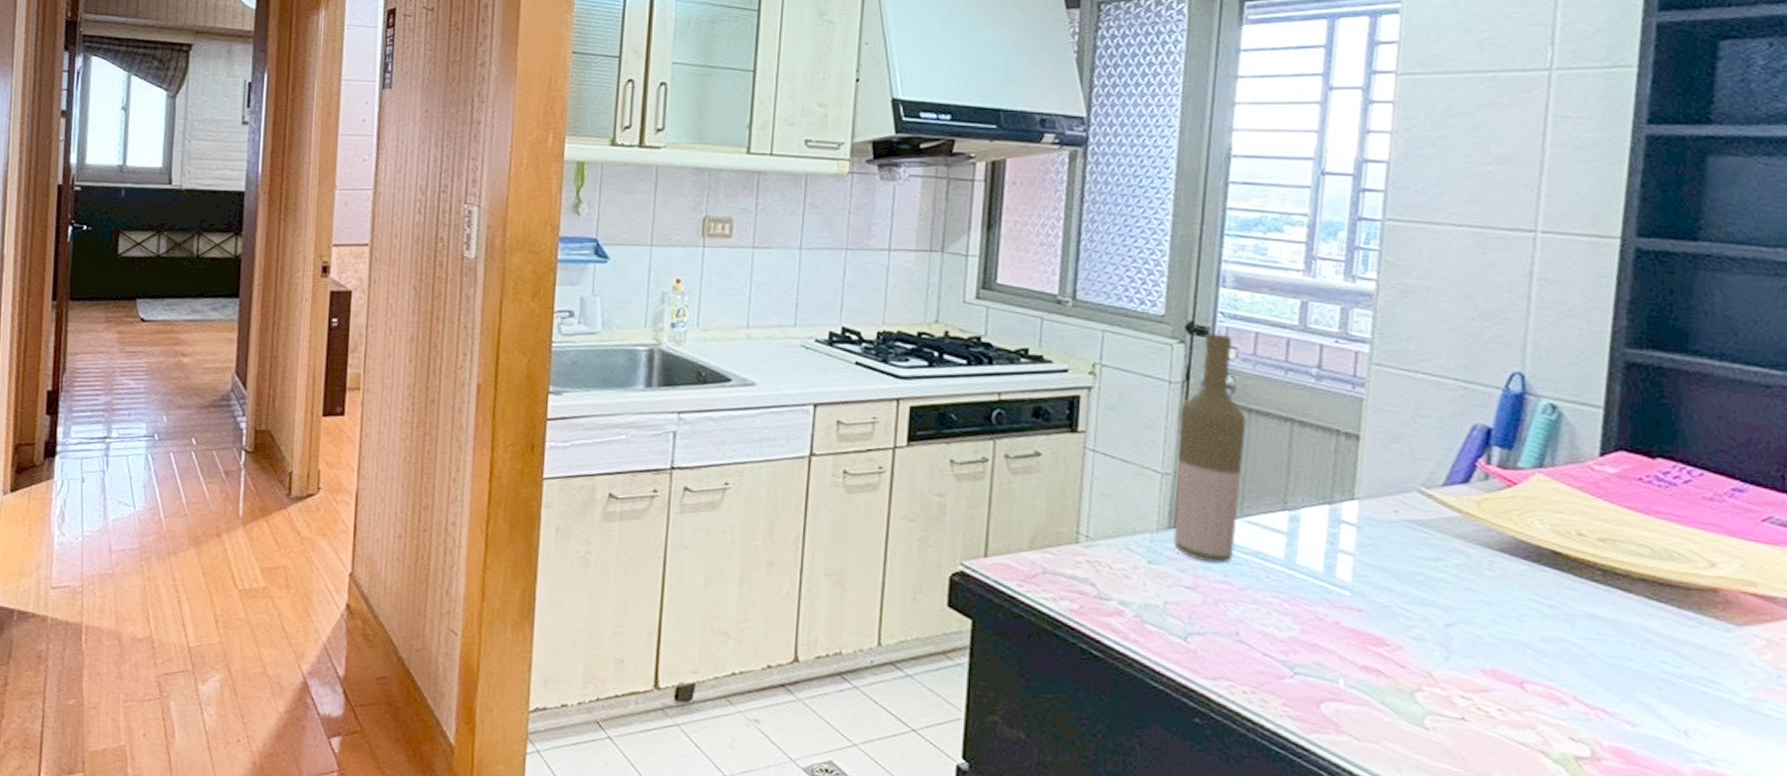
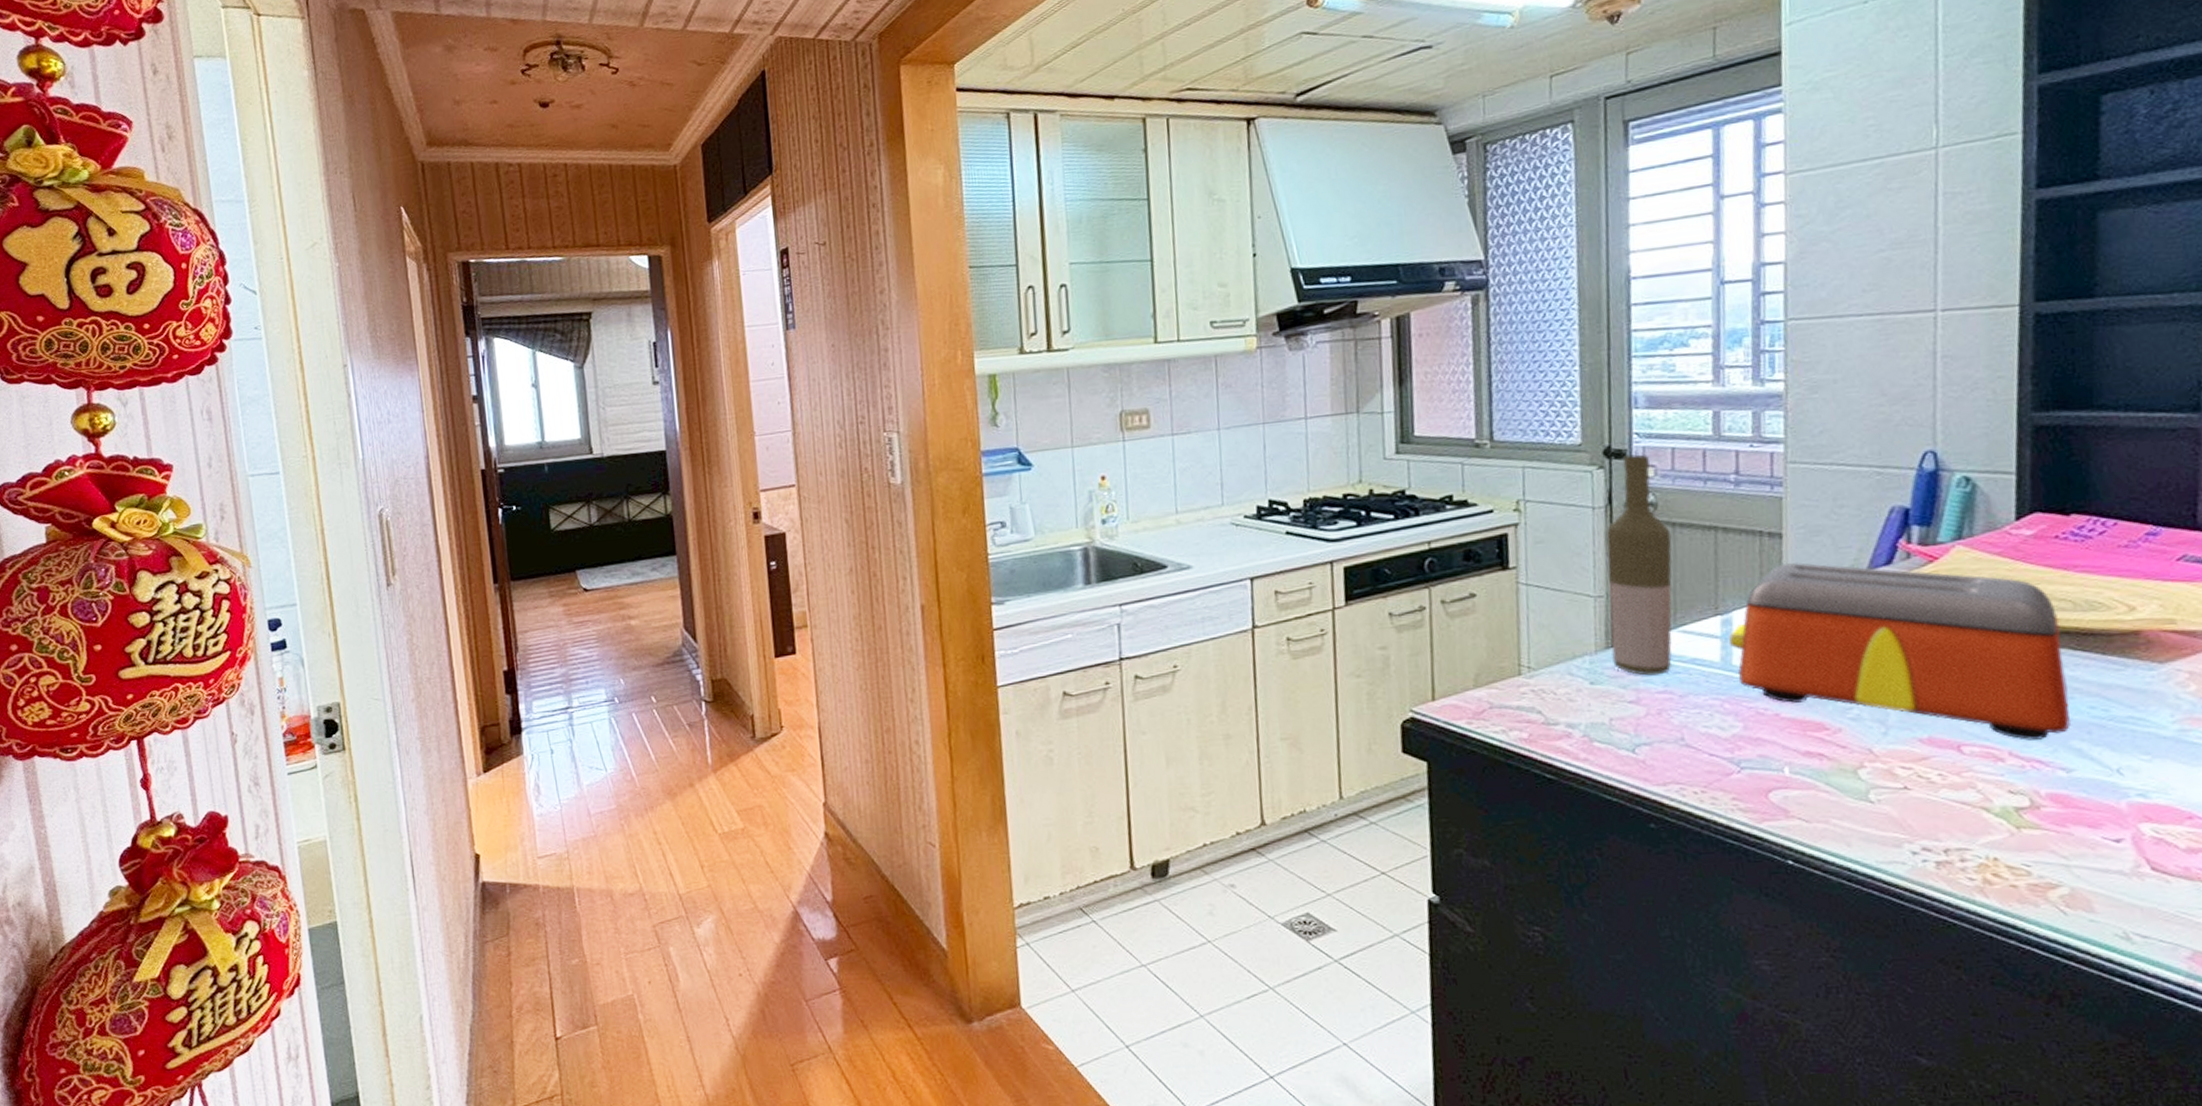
toaster: none [1294,466,1640,688] -> present [1728,561,2070,740]

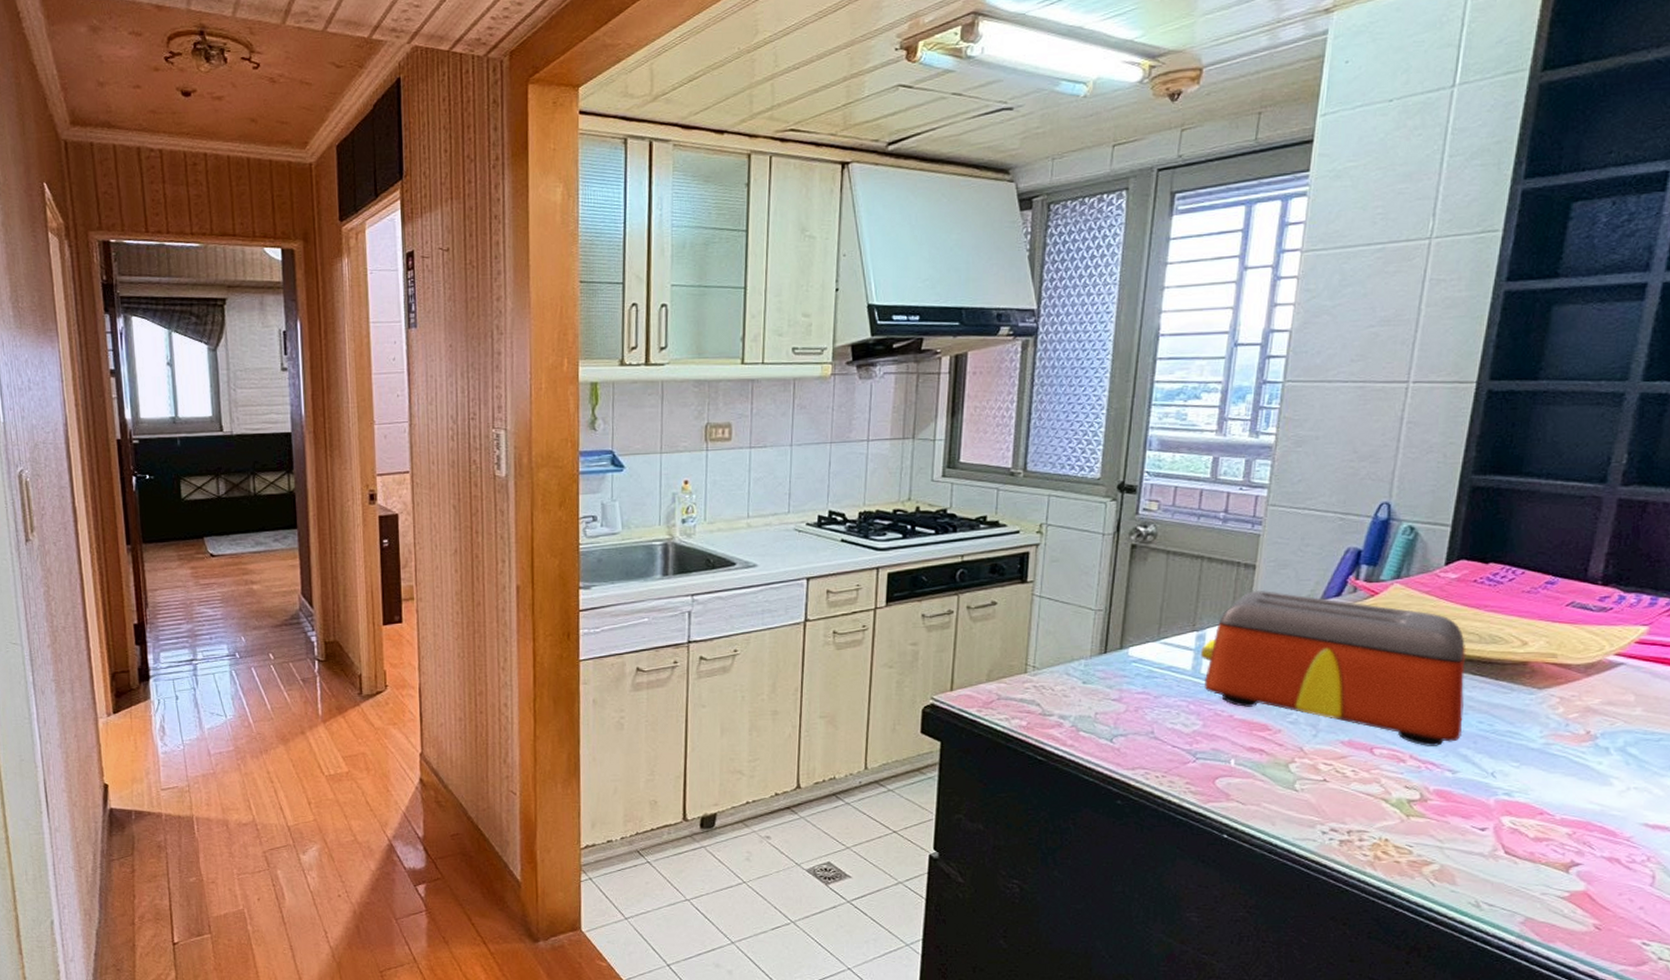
bottle: present [1606,454,1673,676] -> none [1102,490,1165,679]

